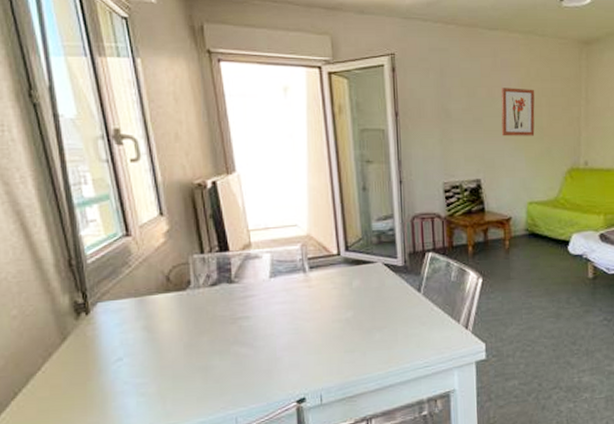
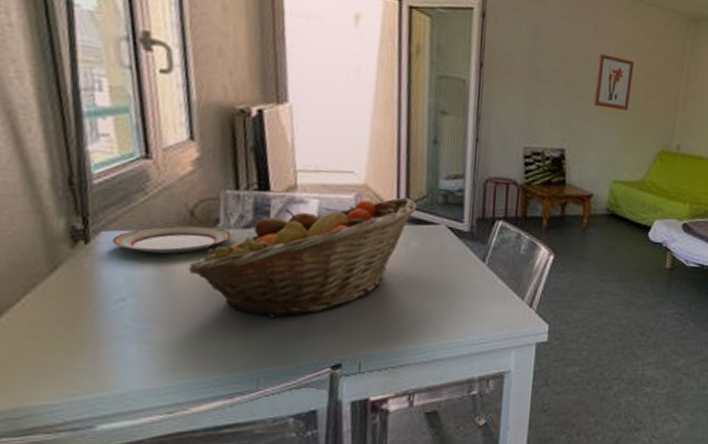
plate: none [106,288,203,317] -> present [110,225,233,254]
fruit basket: none [169,242,355,363] -> present [188,197,418,318]

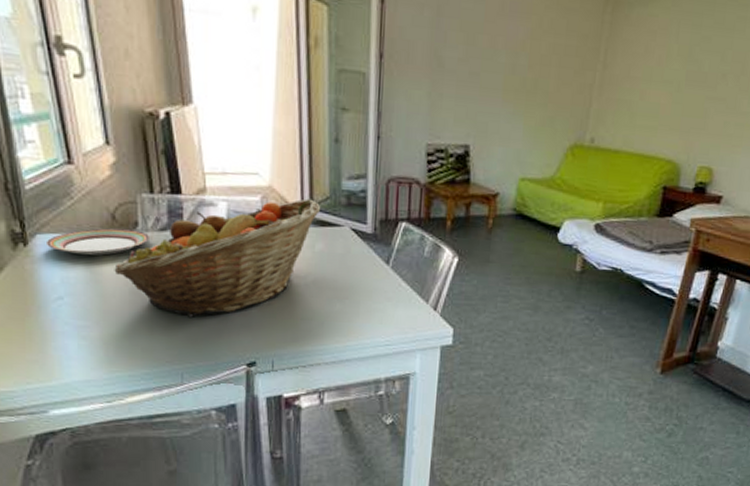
wall art: present [593,54,635,111] -> none [499,38,546,101]

